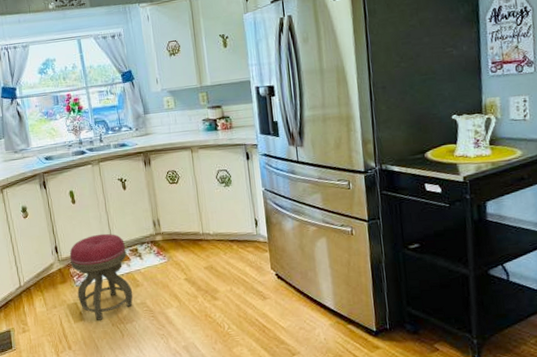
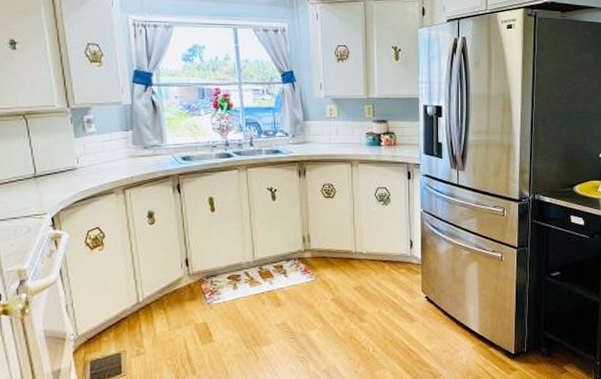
stool: present [69,233,133,320] -> none [202,247,273,342]

